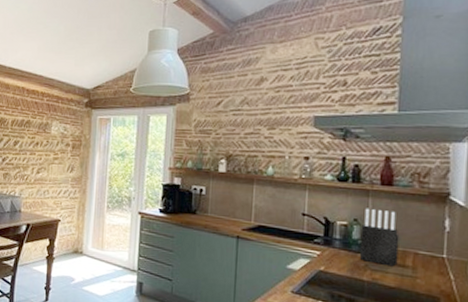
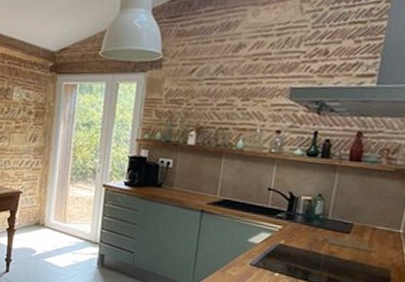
knife block: present [359,208,400,267] -> none [320,183,361,241]

